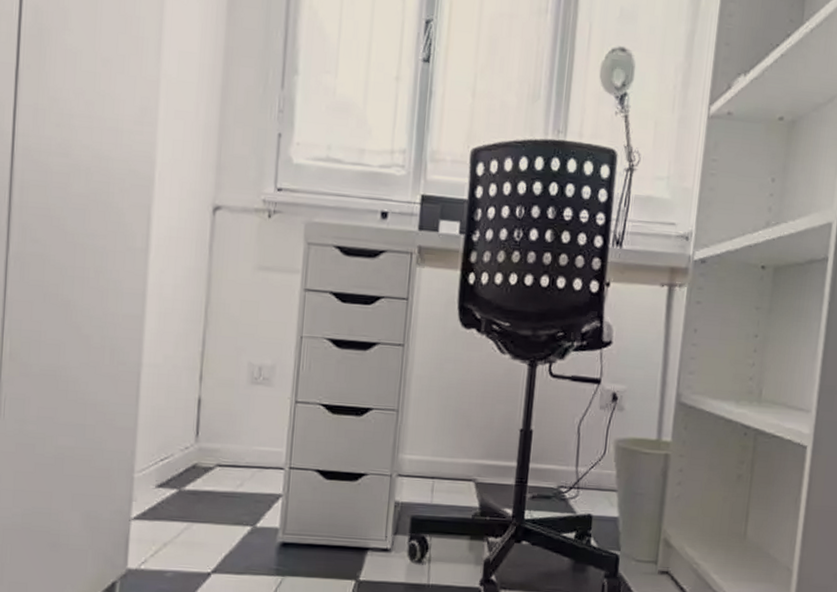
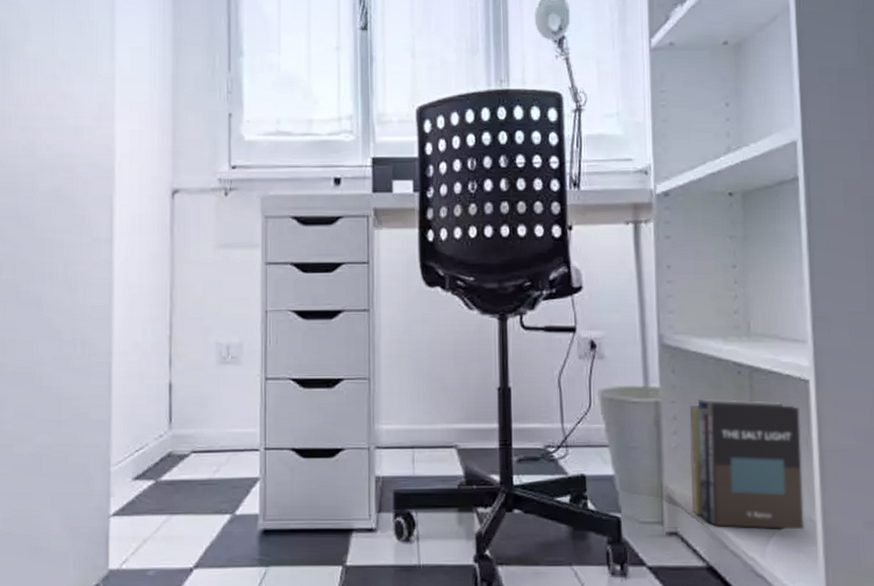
books: none [685,455,794,577] -> present [689,398,804,530]

